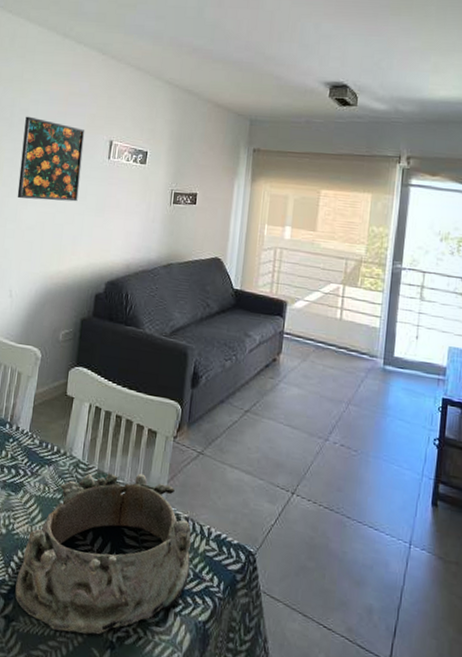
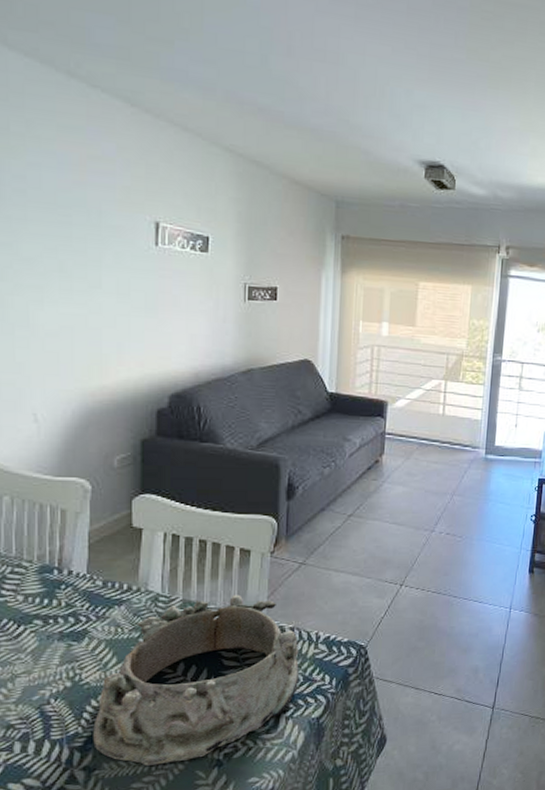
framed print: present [17,116,85,202] -> none [23,185,118,300]

